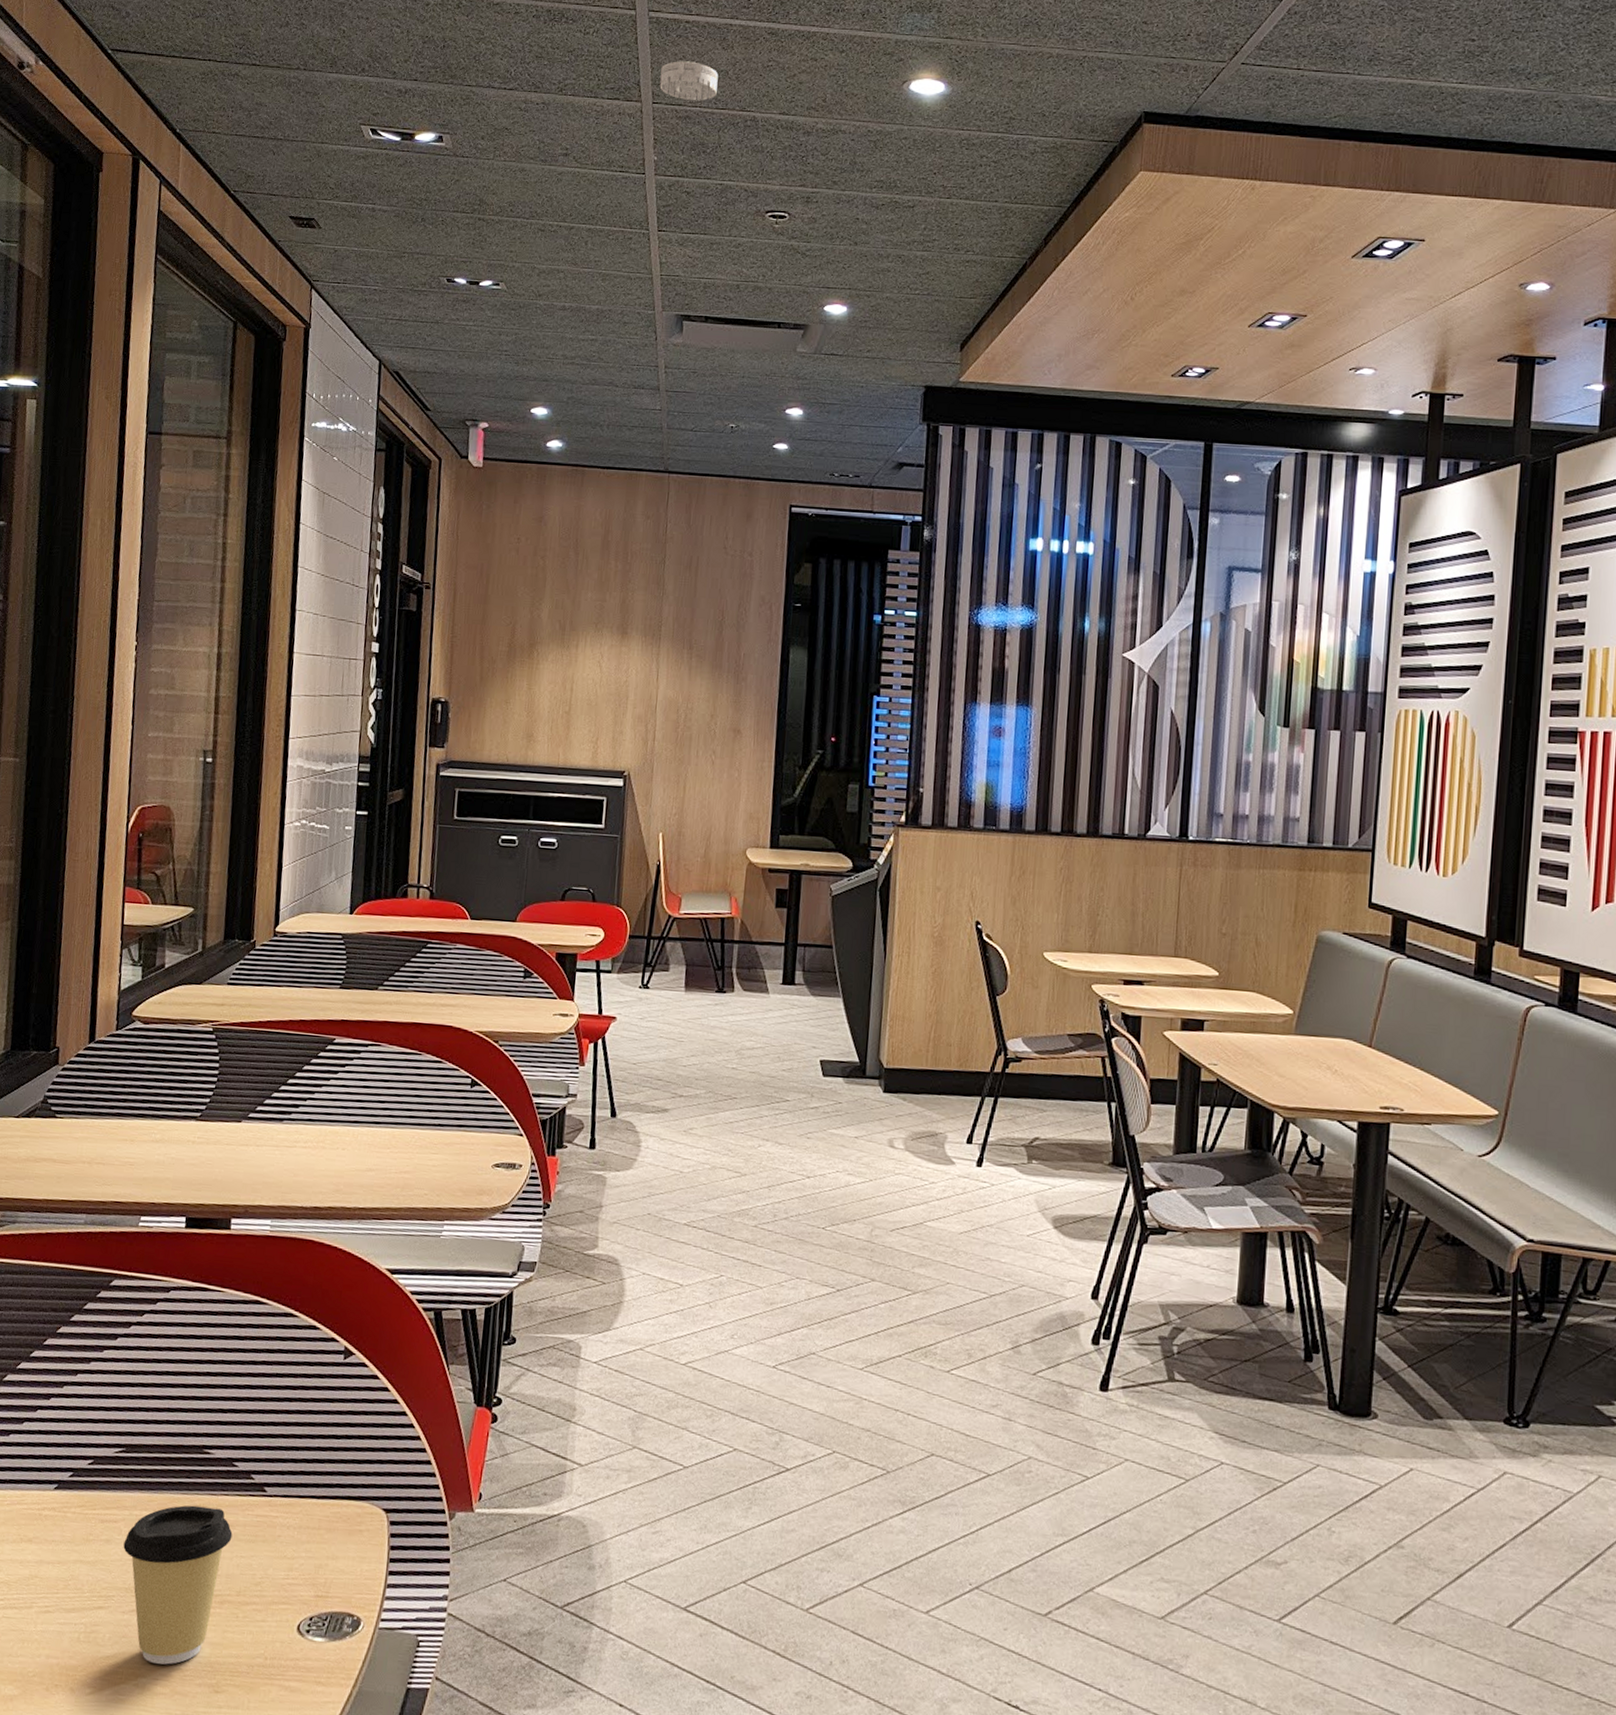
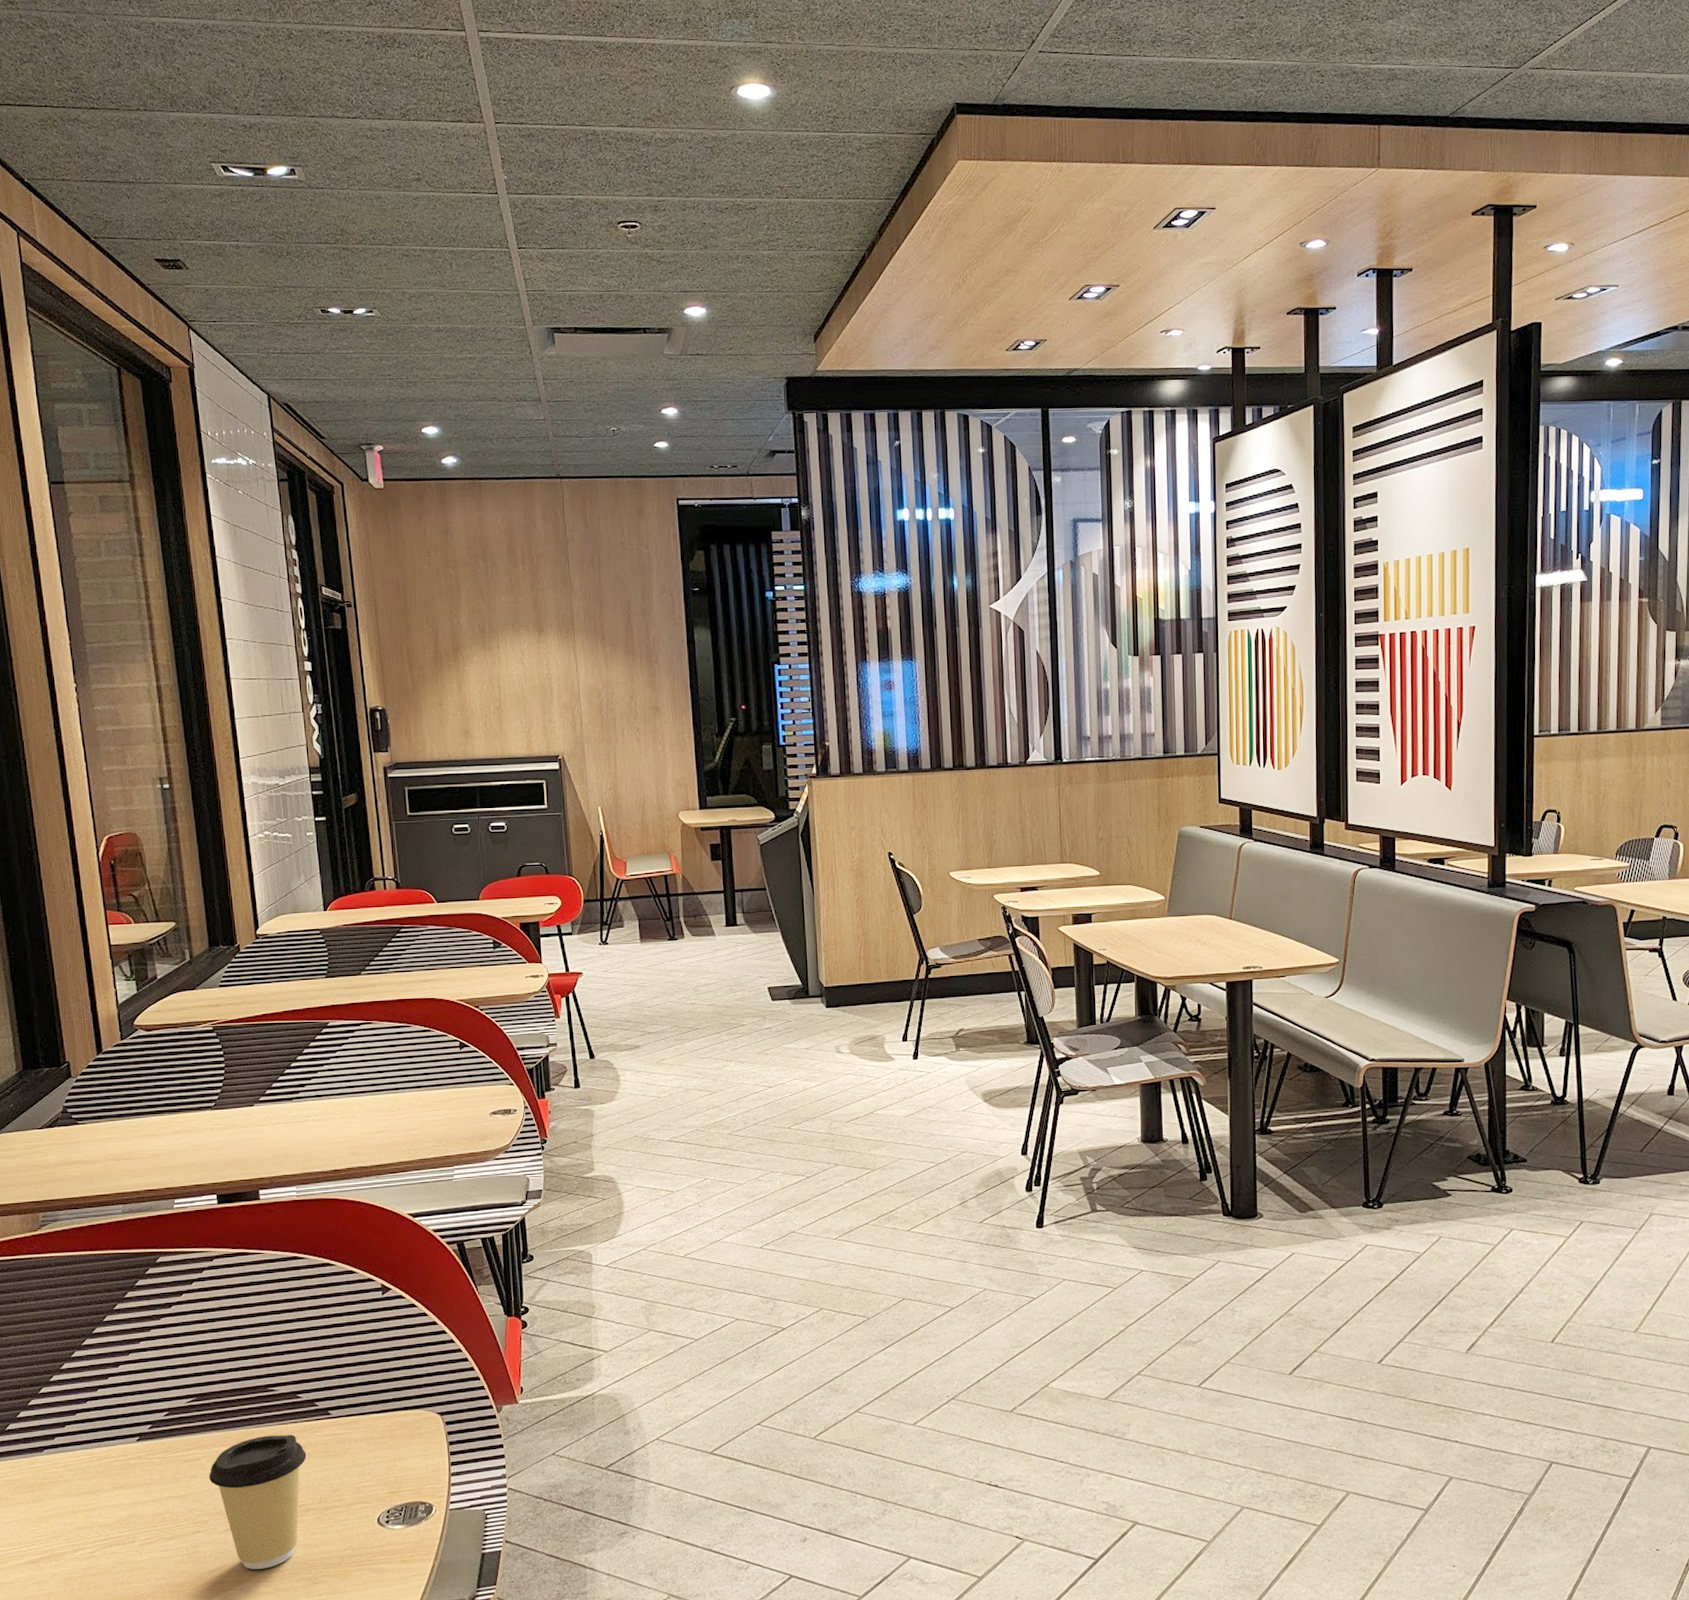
smoke detector: present [659,61,719,100] -> none [498,79,555,118]

